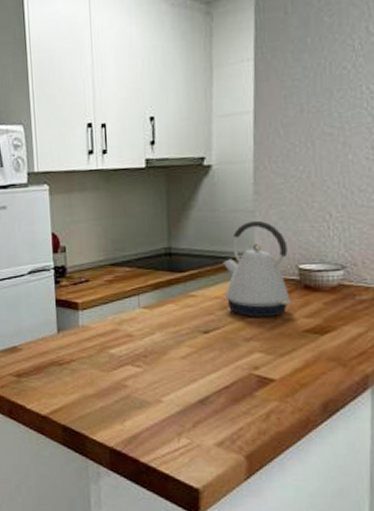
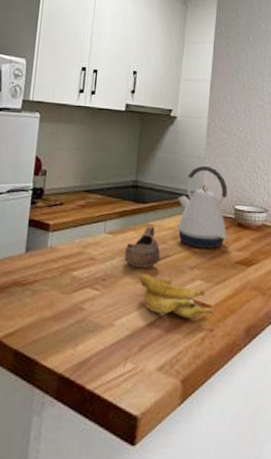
cup: none [164,295,208,342] -> present [124,225,161,268]
banana: none [185,348,280,394] -> present [139,273,214,319]

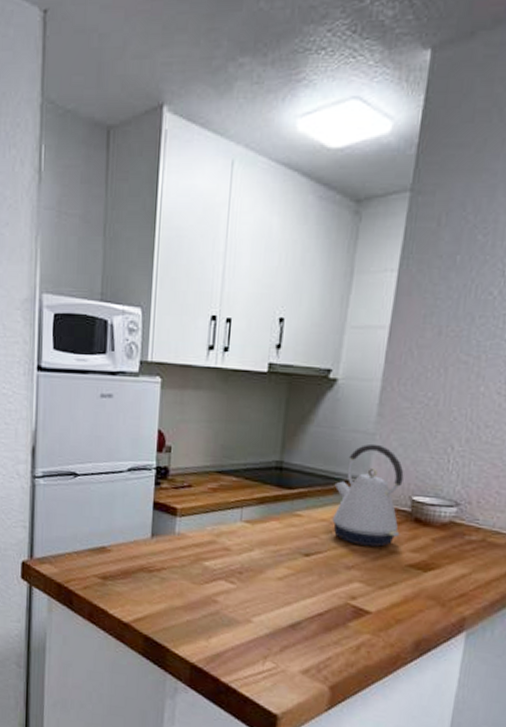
cup: present [124,225,161,268] -> none [264,514,310,564]
banana: present [139,273,214,319] -> none [282,569,375,625]

